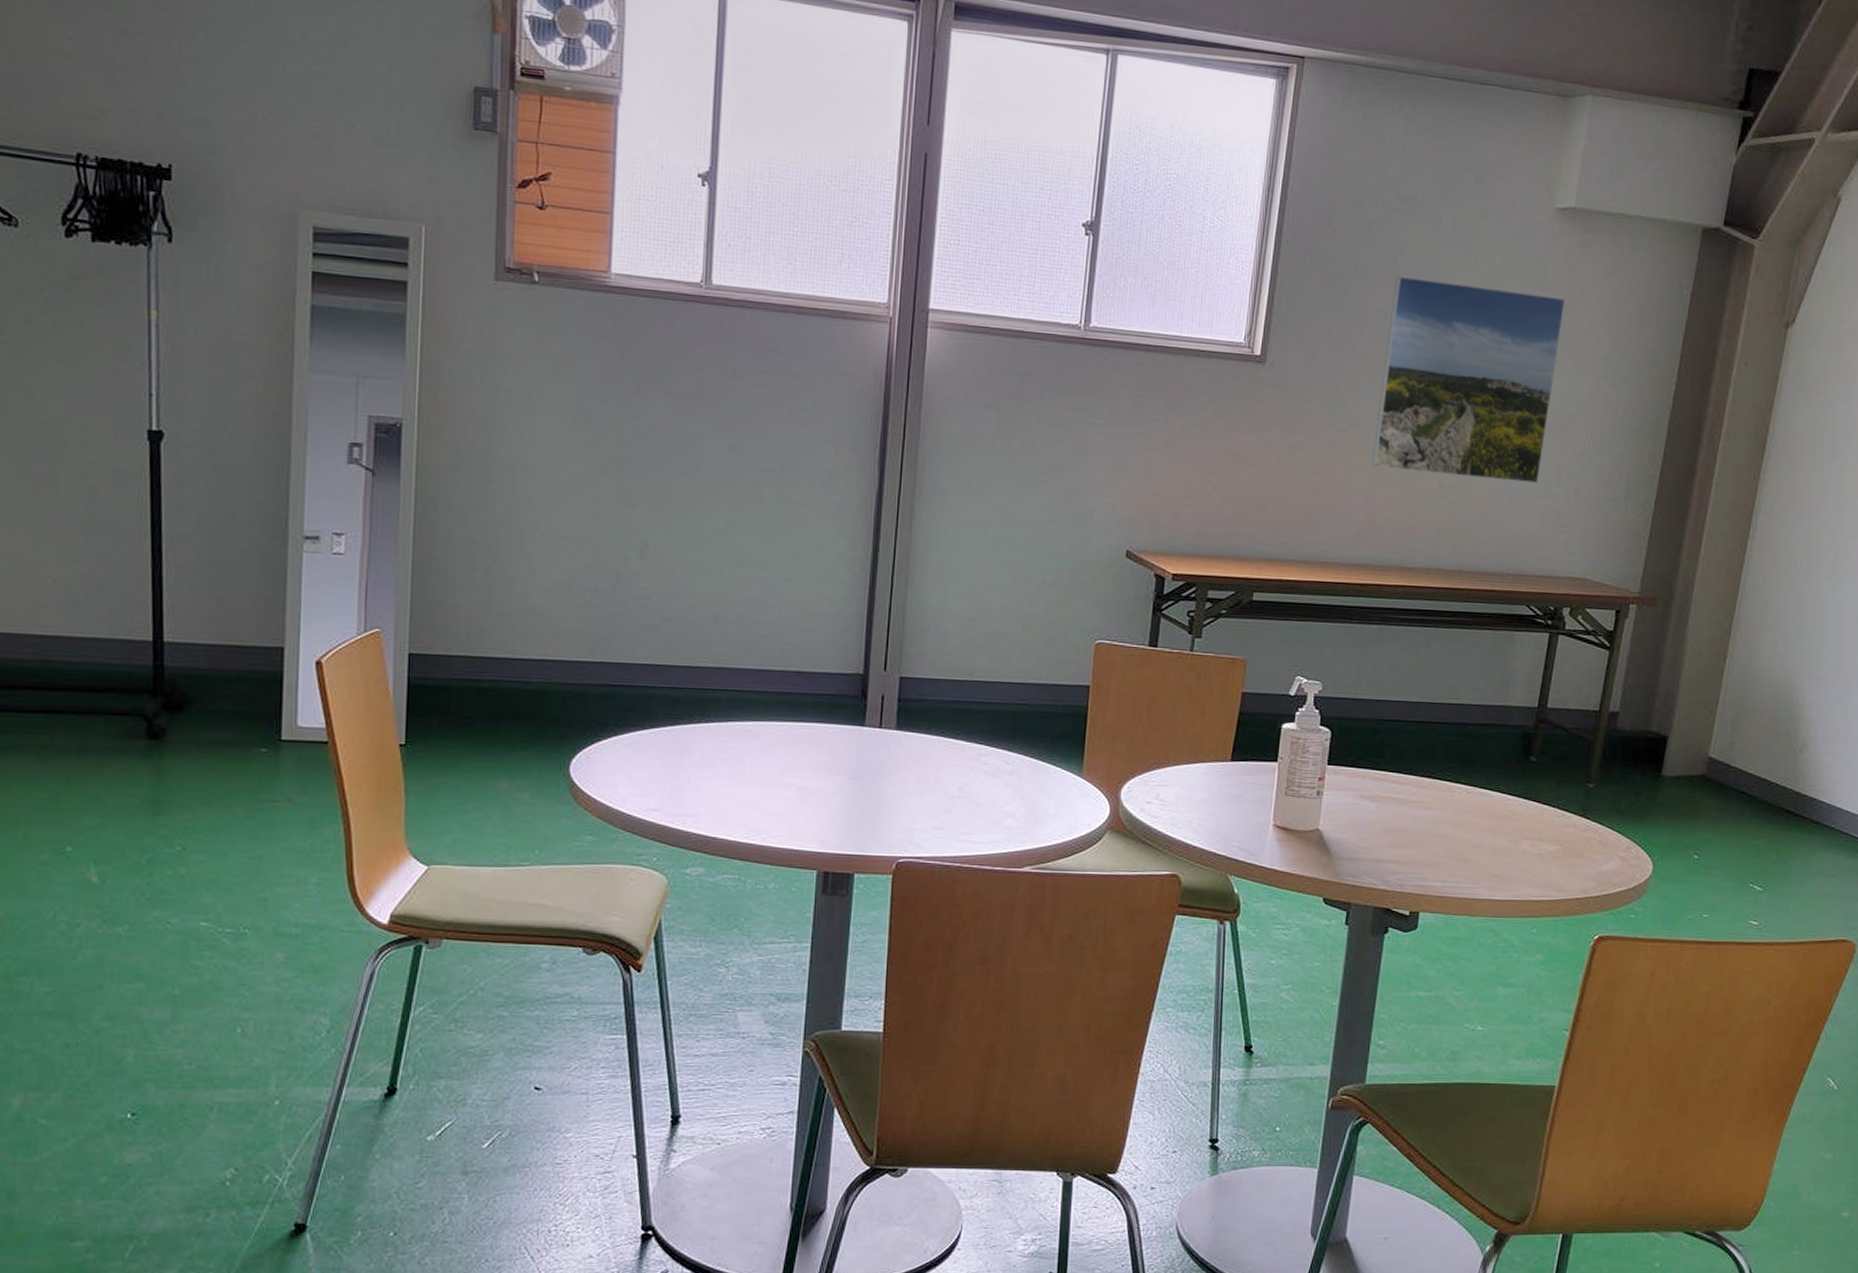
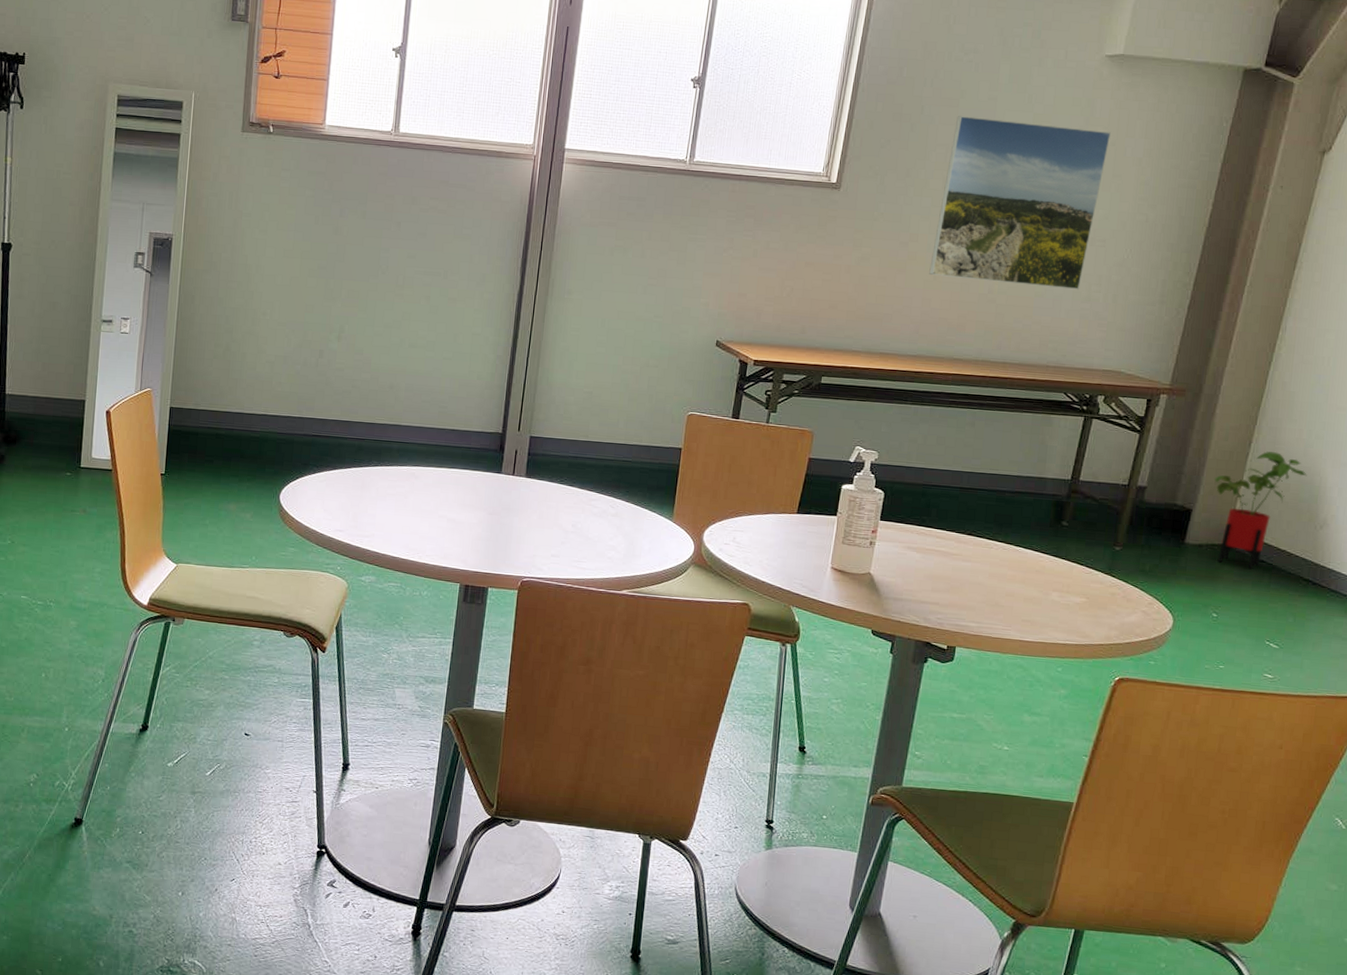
house plant: none [1690,667,1784,802] -> present [1215,451,1307,569]

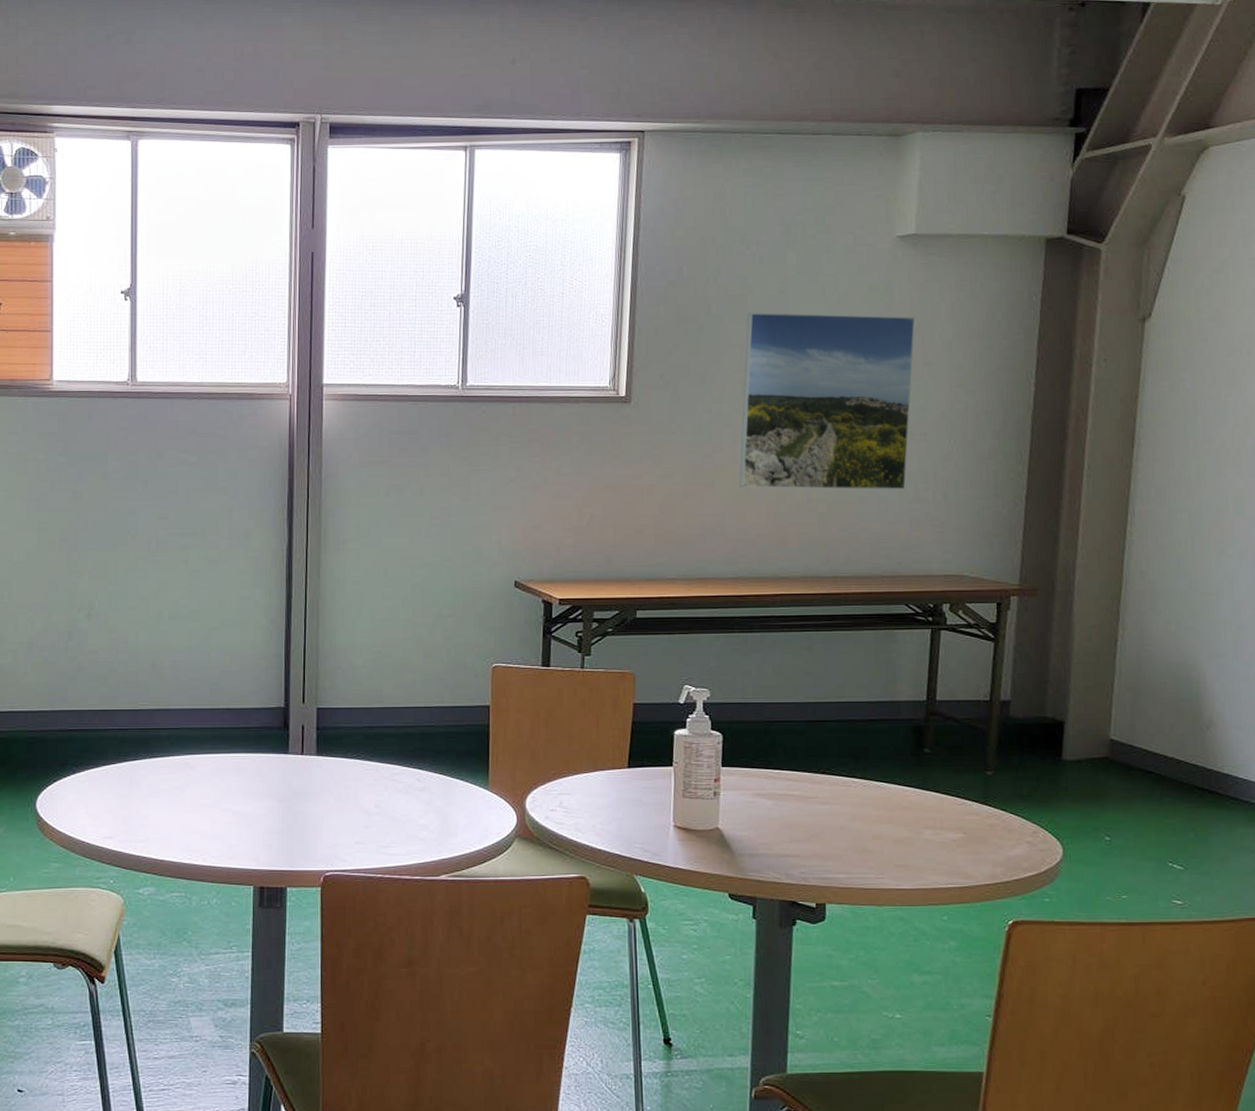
house plant: present [1215,451,1307,569] -> none [1084,649,1183,782]

